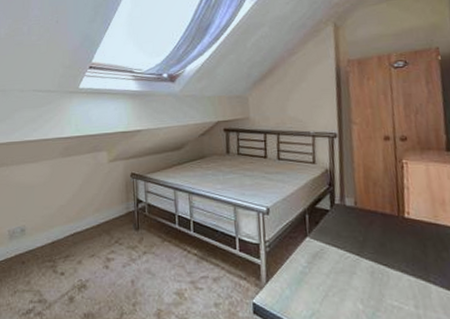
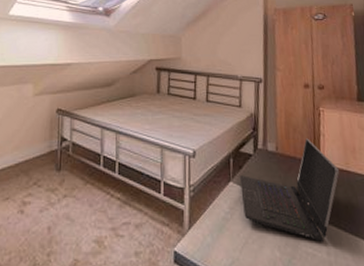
laptop computer: none [317,192,428,295] -> present [240,138,340,242]

